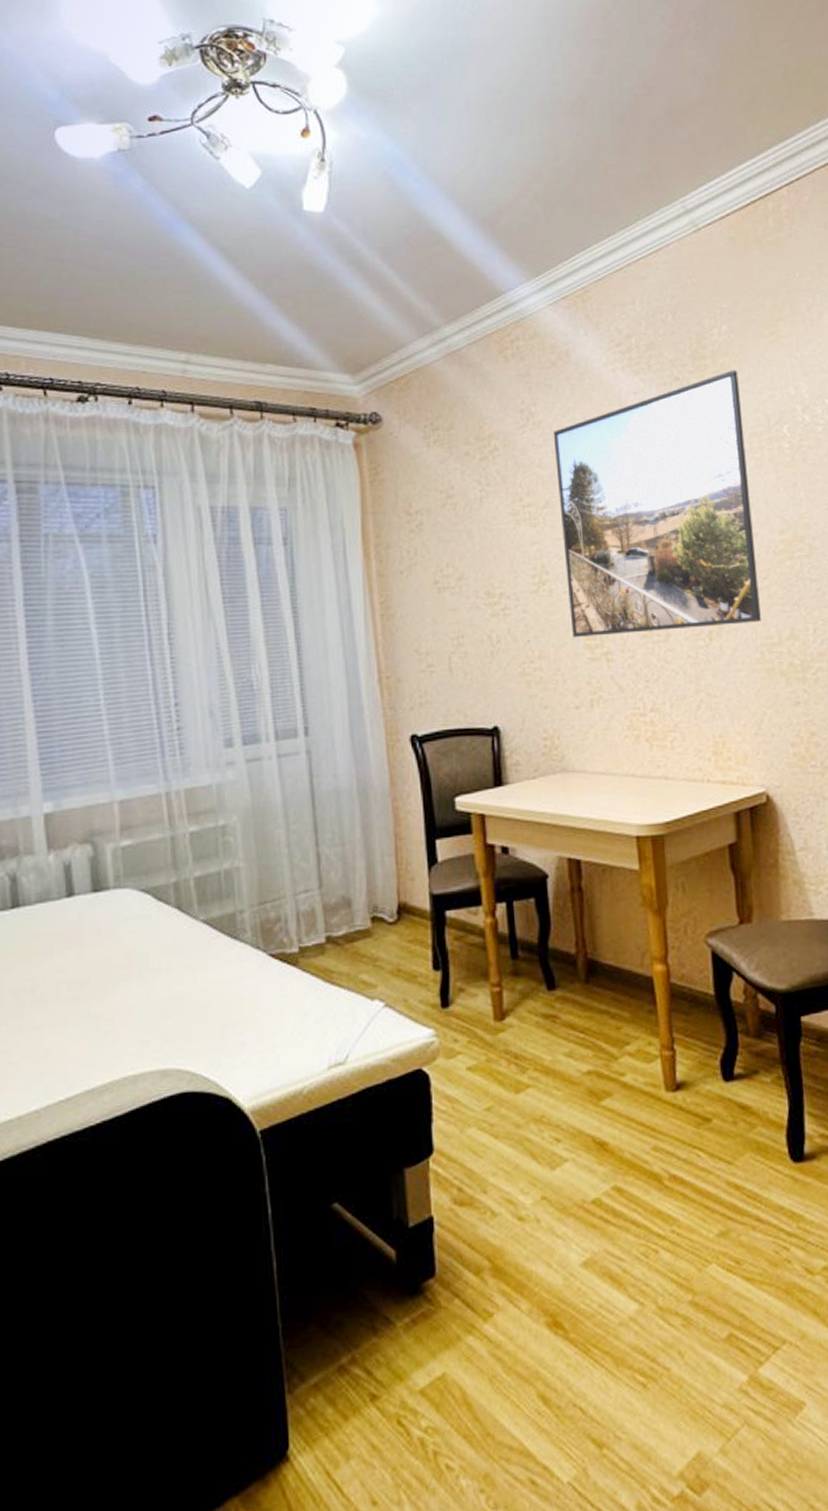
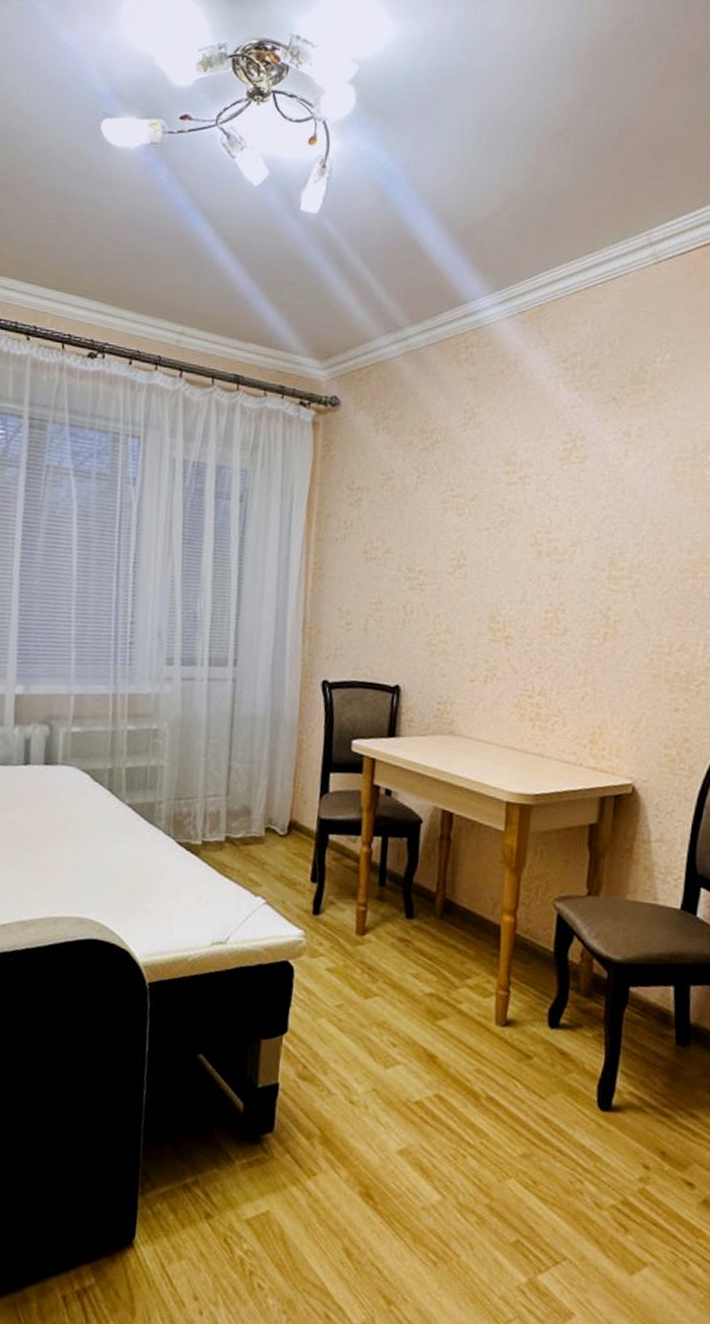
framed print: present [553,370,761,637] -> none [478,397,674,632]

